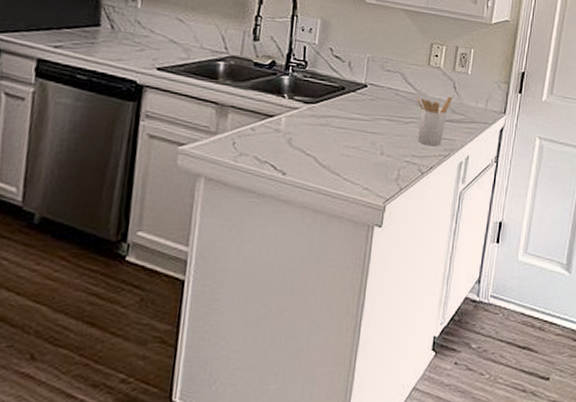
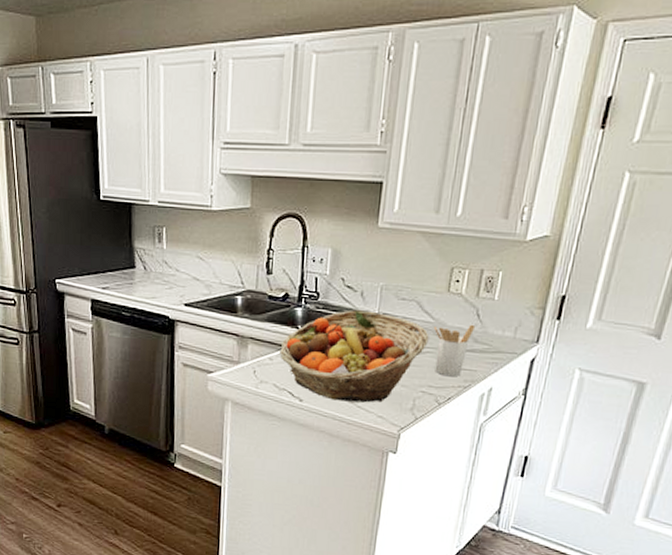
fruit basket: none [263,79,412,175] -> present [280,310,429,403]

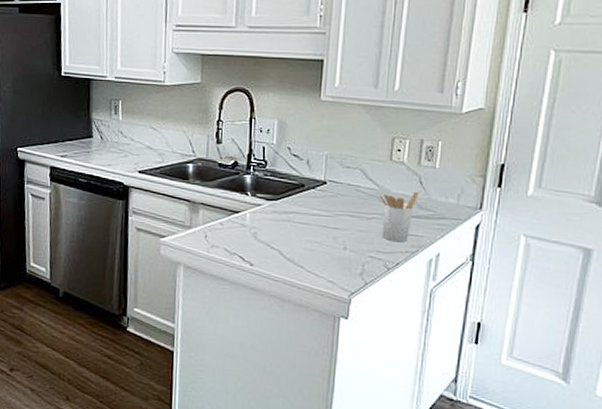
fruit basket: present [280,310,429,403] -> none [230,177,375,268]

